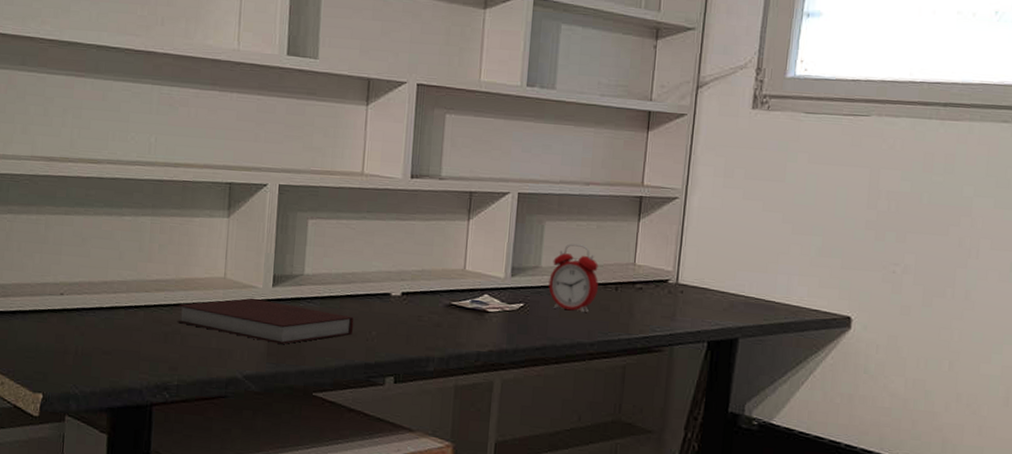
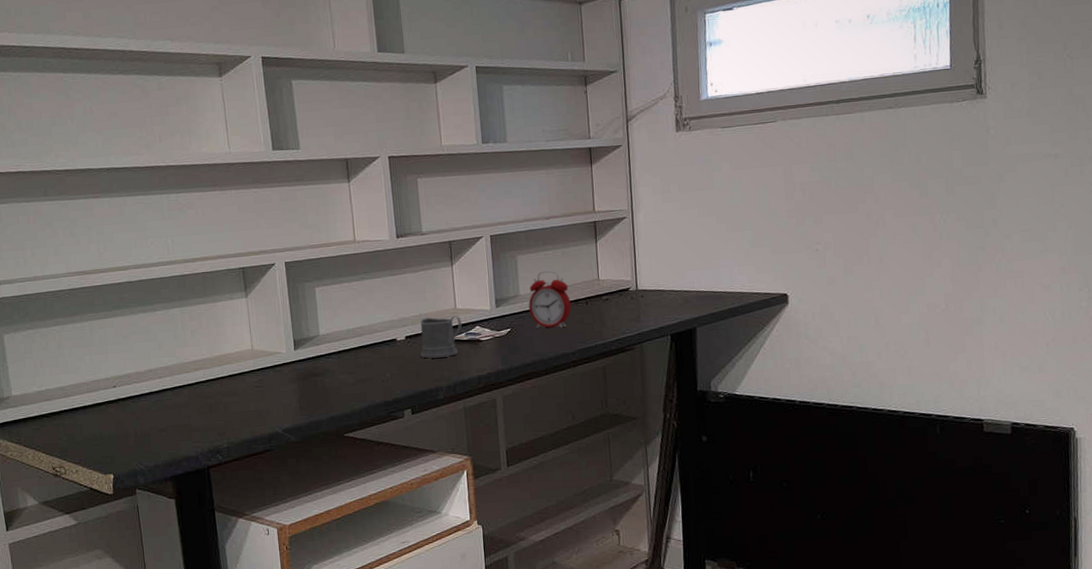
notebook: present [177,298,354,344] -> none [216,362,370,398]
mug: none [415,275,469,325] -> present [420,315,462,359]

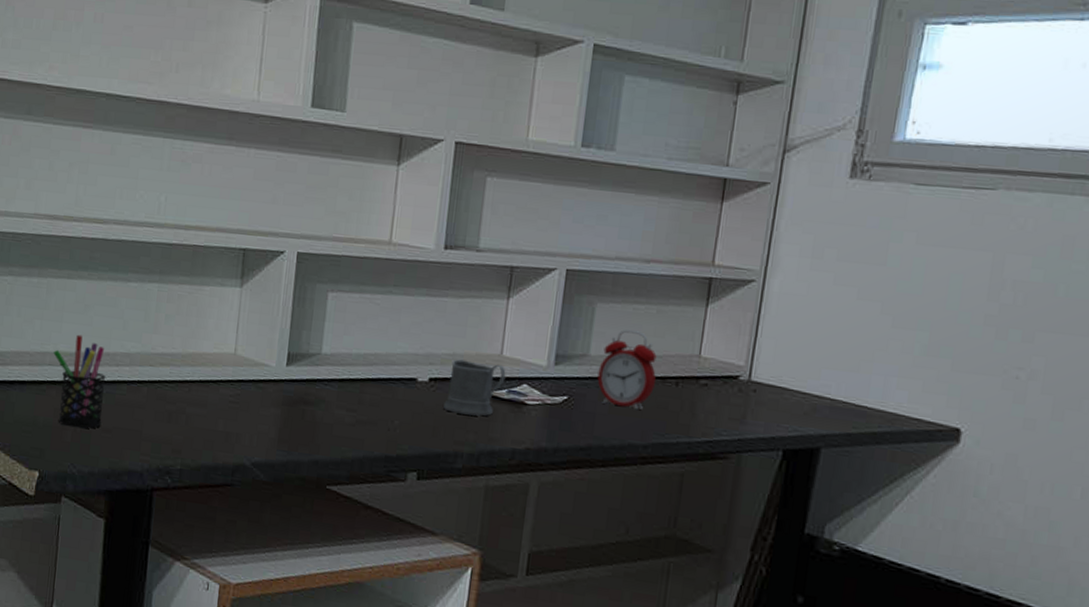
pen holder: none [105,360,157,434] -> present [53,334,106,429]

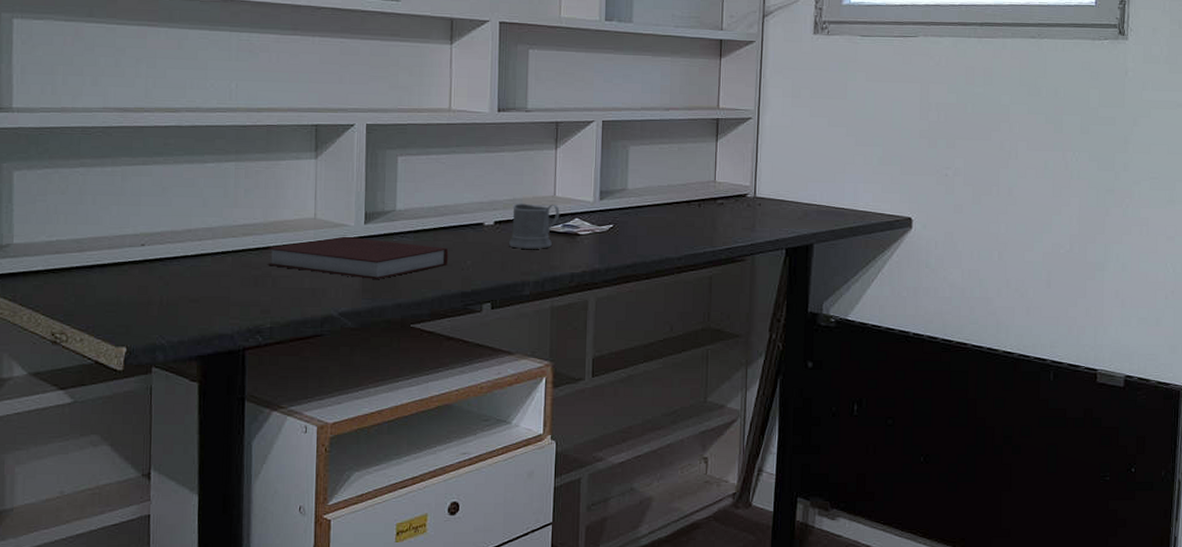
pen holder: present [53,334,106,429] -> none [133,215,189,302]
notebook: none [182,377,375,430] -> present [267,236,449,279]
alarm clock: present [597,329,657,410] -> none [636,166,682,230]

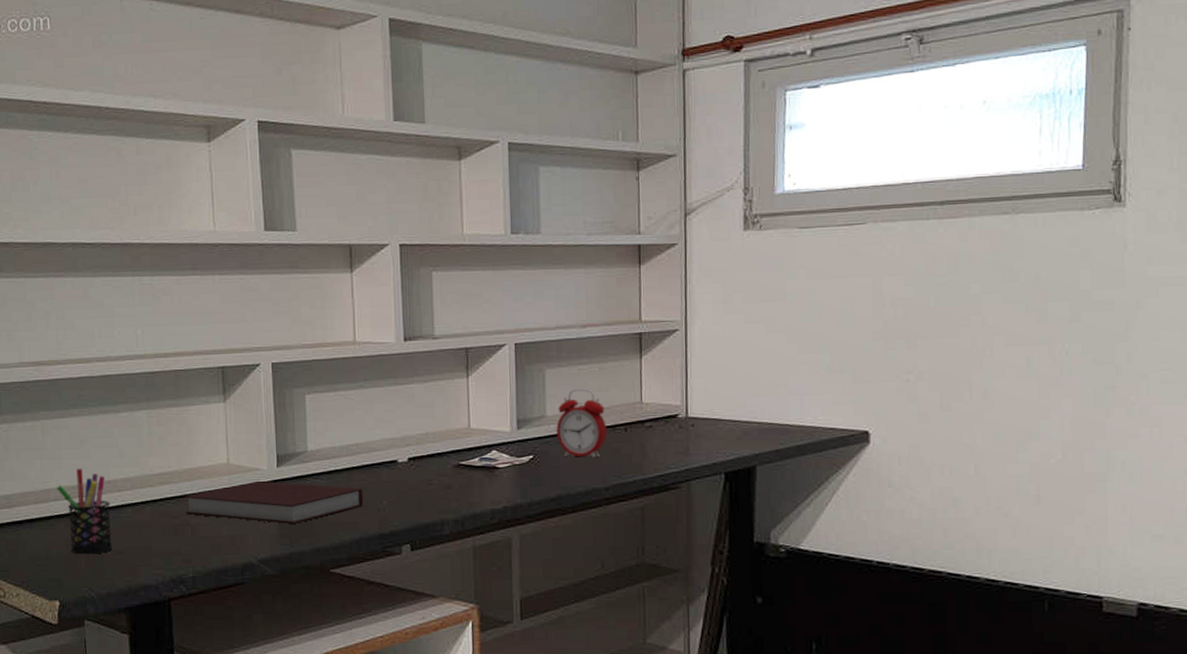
pen holder: none [133,215,189,302] -> present [57,468,112,555]
mug: present [509,203,560,249] -> none [425,436,476,486]
alarm clock: none [636,166,682,230] -> present [556,389,607,458]

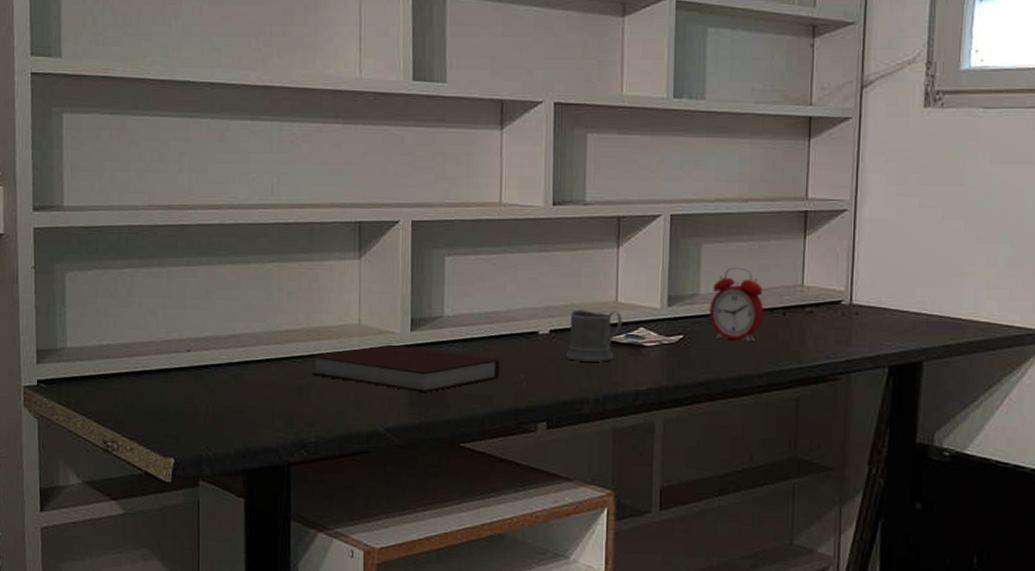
pen holder: present [57,468,112,555] -> none [179,319,234,412]
mug: none [425,436,476,486] -> present [566,309,623,362]

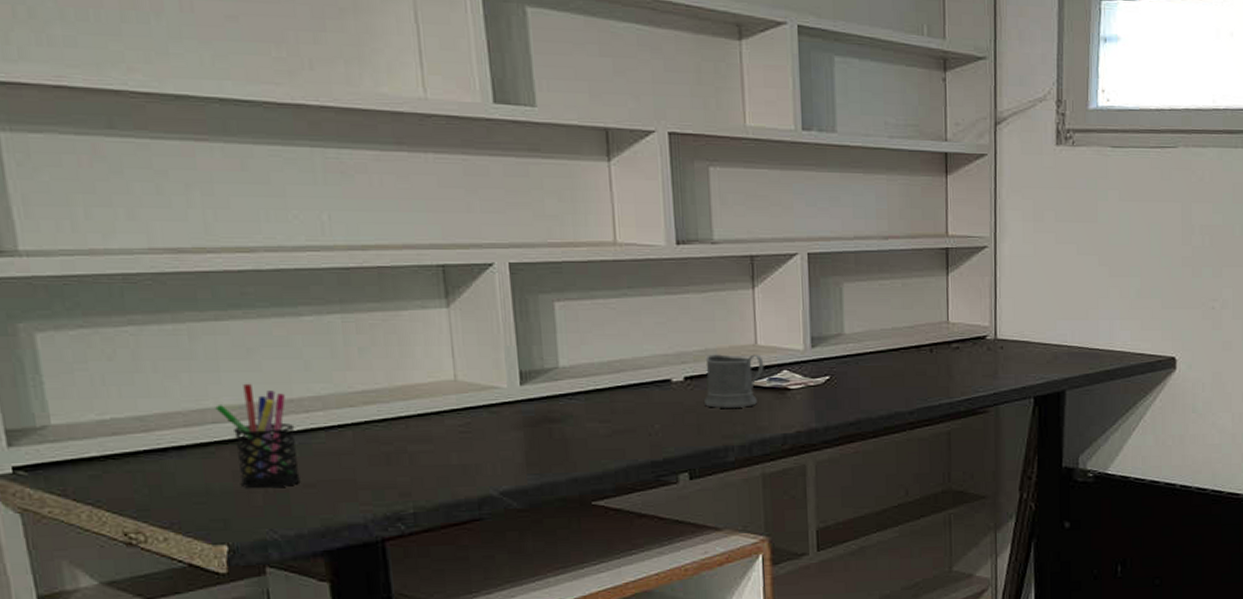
pen holder: none [179,319,234,412] -> present [215,383,301,489]
notebook: present [311,344,500,392] -> none [398,400,632,451]
alarm clock: present [709,267,764,342] -> none [855,306,911,380]

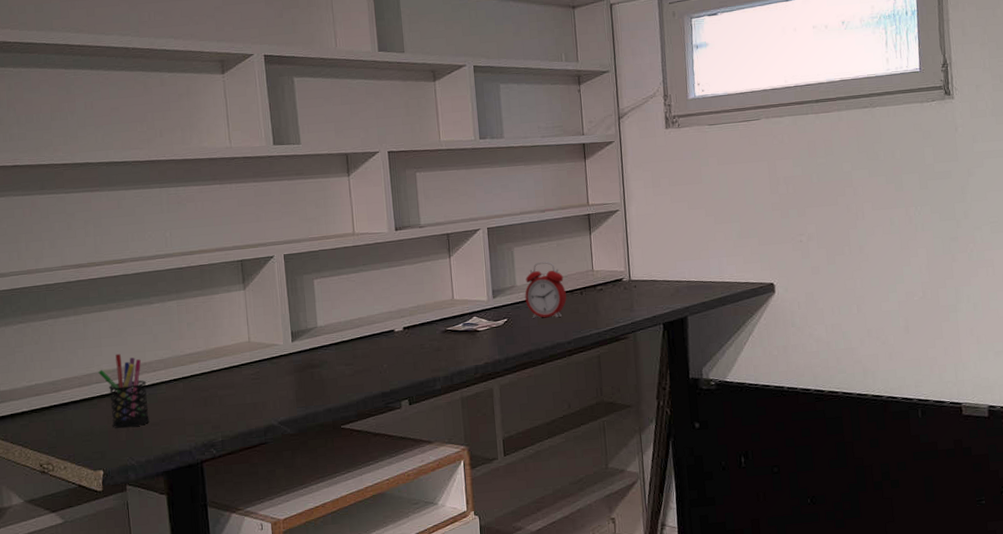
mug: present [705,354,764,408] -> none [418,306,460,349]
alarm clock: none [855,306,911,380] -> present [524,261,567,318]

